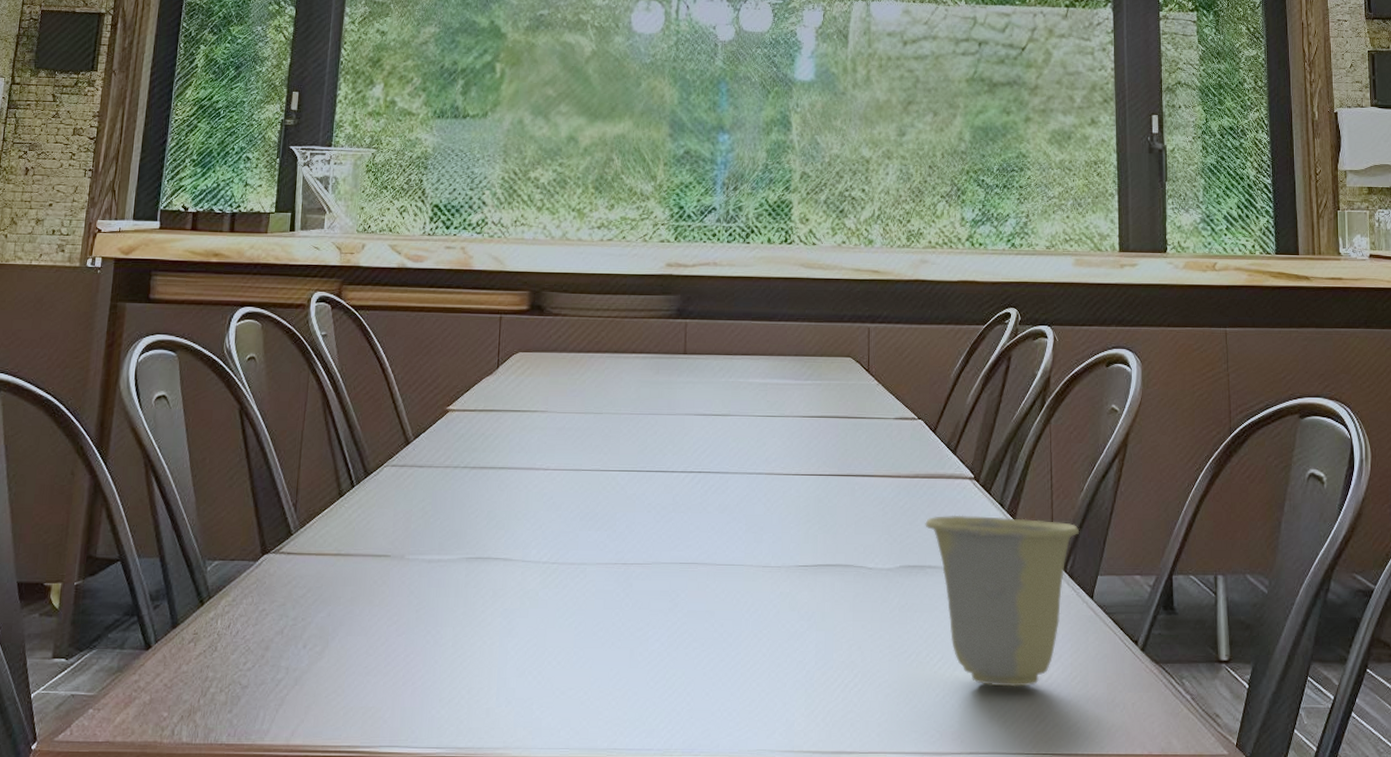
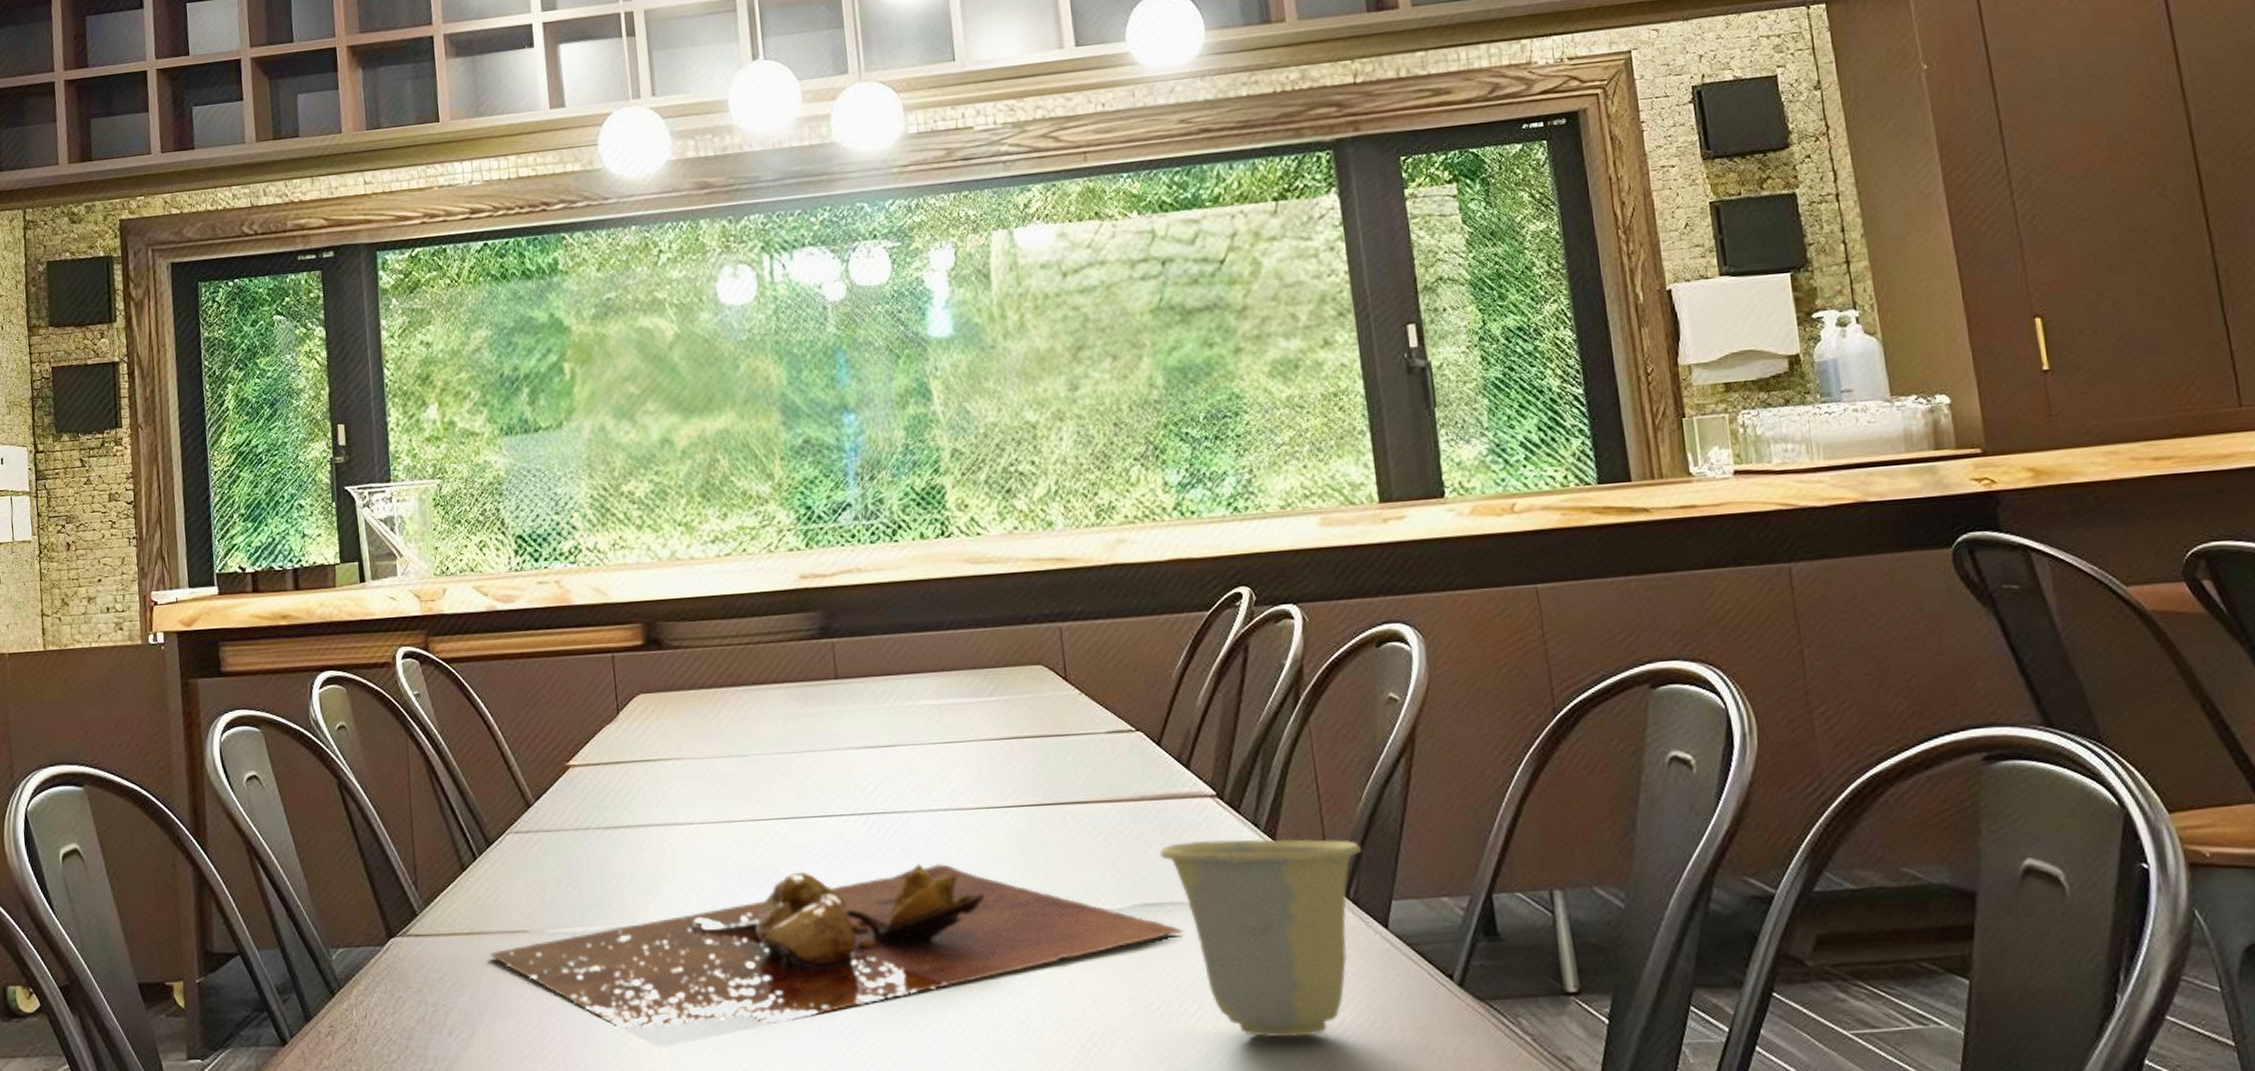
cutting board: none [352,518,936,652] -> present [489,864,1183,1030]

